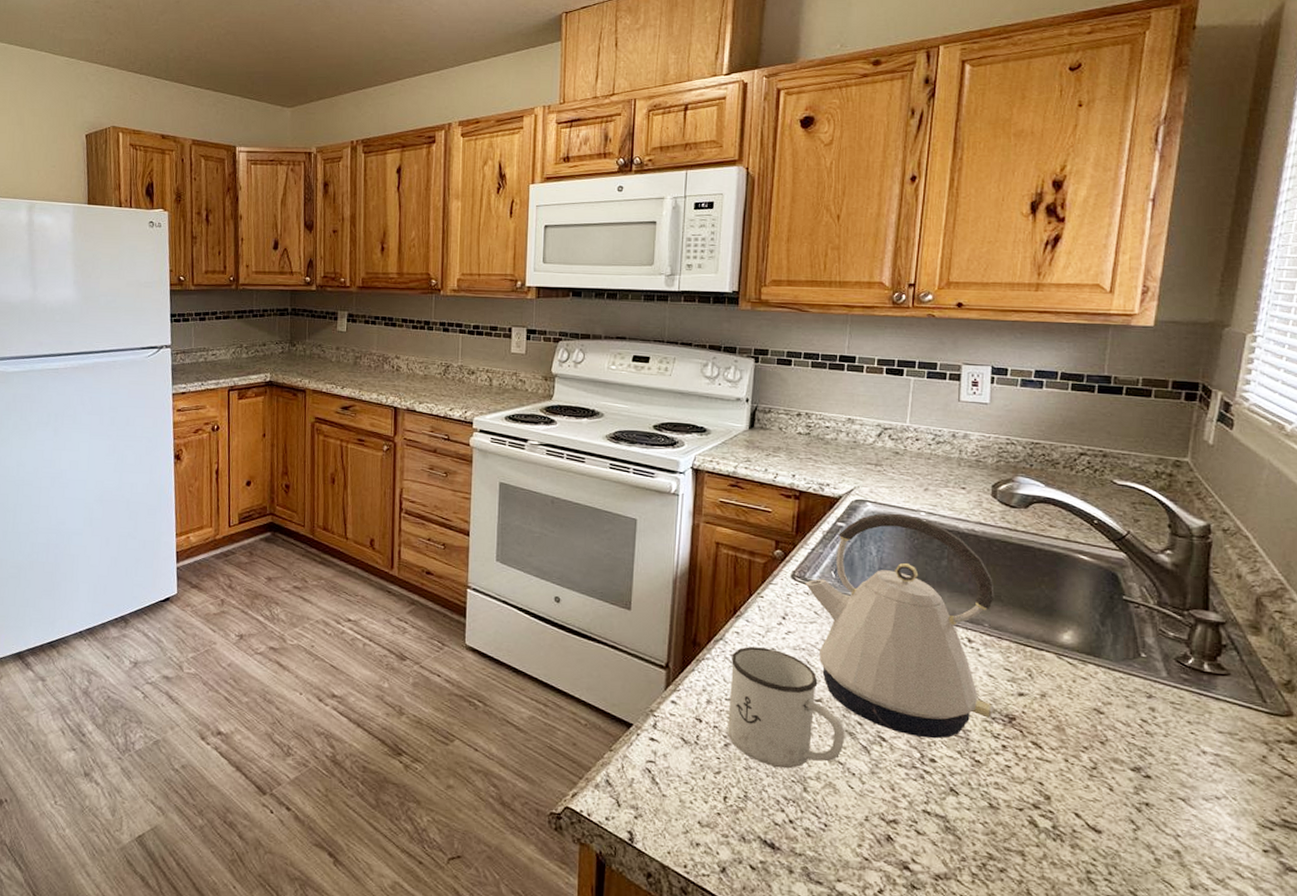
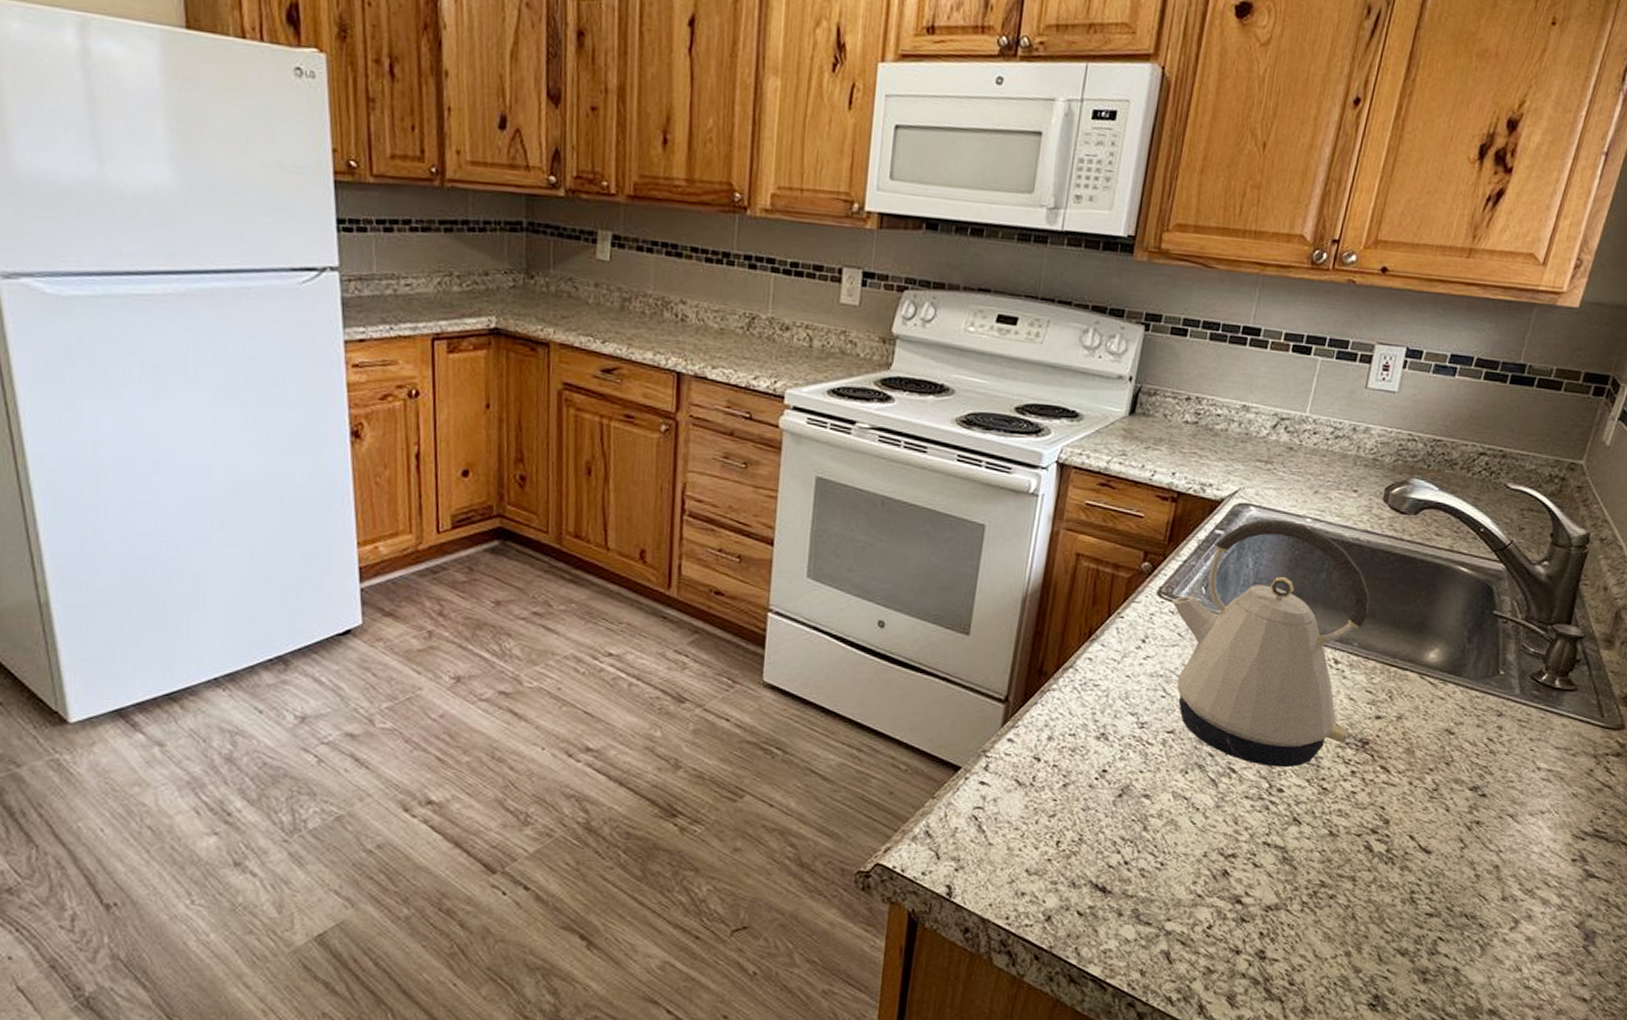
mug: present [728,646,845,769] -> none [1067,674,1195,807]

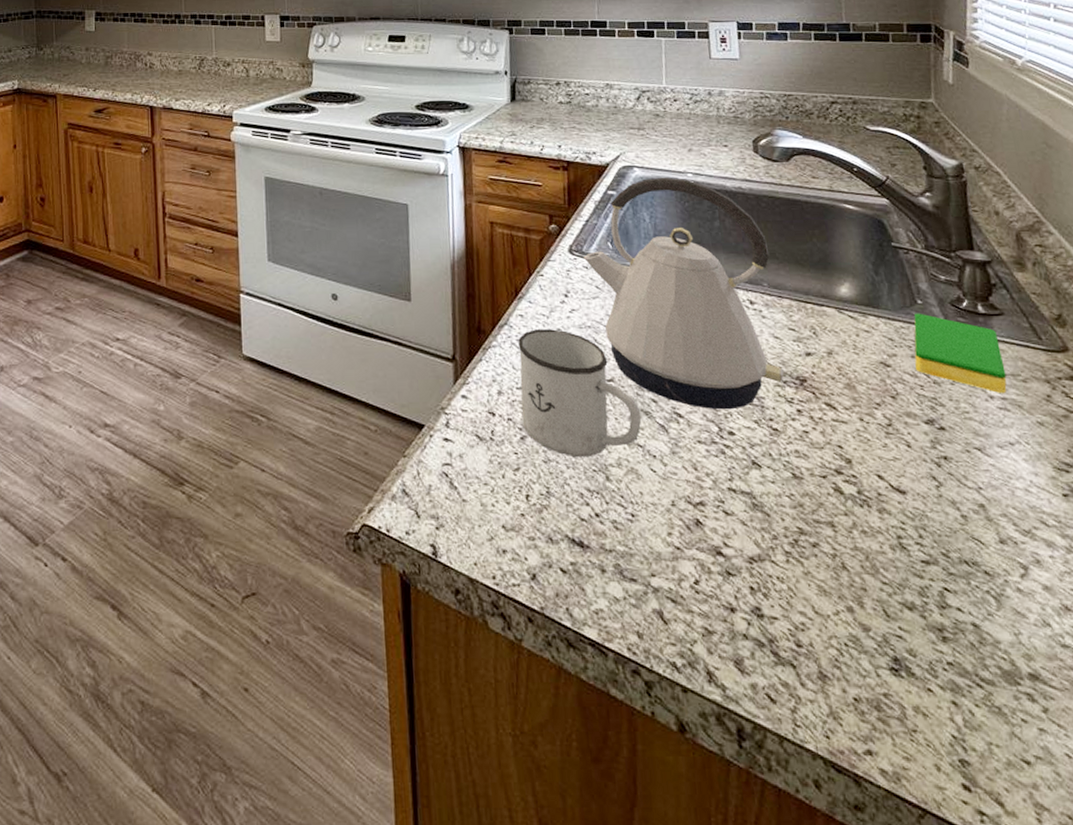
mug: none [1067,674,1195,807] -> present [518,329,641,458]
dish sponge: none [1476,683,1565,765] -> present [913,313,1007,393]

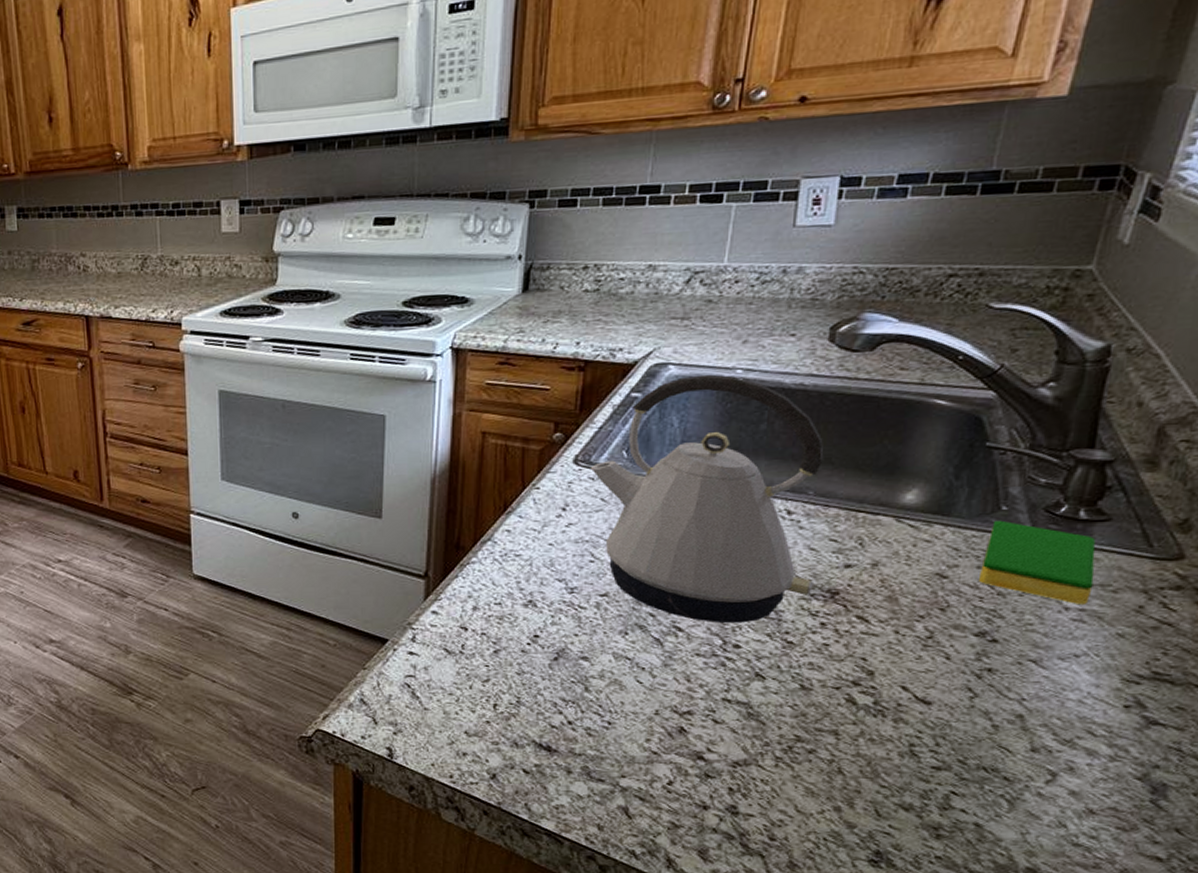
mug: present [518,329,641,458] -> none [497,544,635,670]

